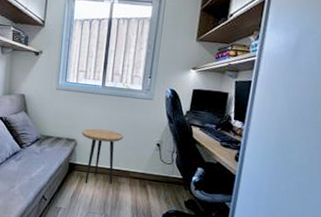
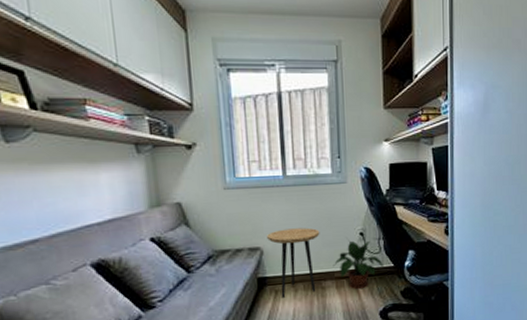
potted plant: none [130,147,173,192] -> present [333,239,383,290]

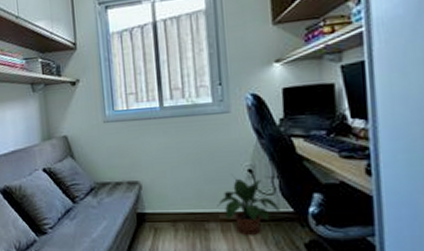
side table: present [267,227,320,298] -> none [145,162,201,237]

